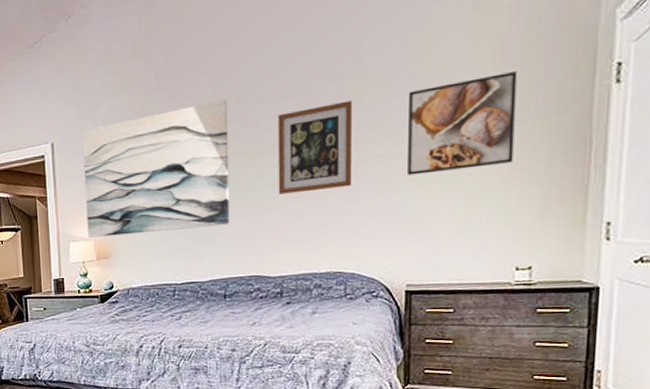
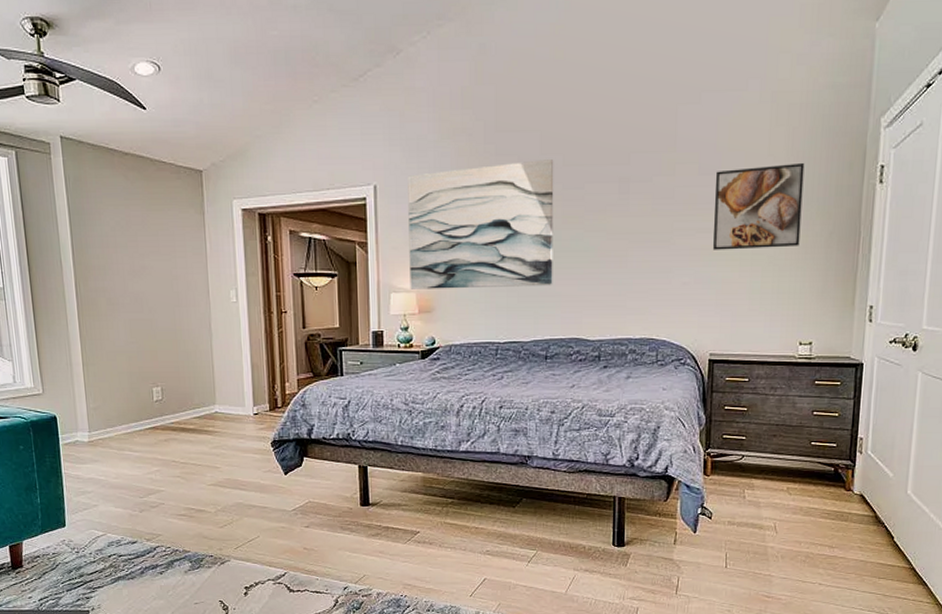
wall art: present [278,100,353,195] -> none [599,173,668,259]

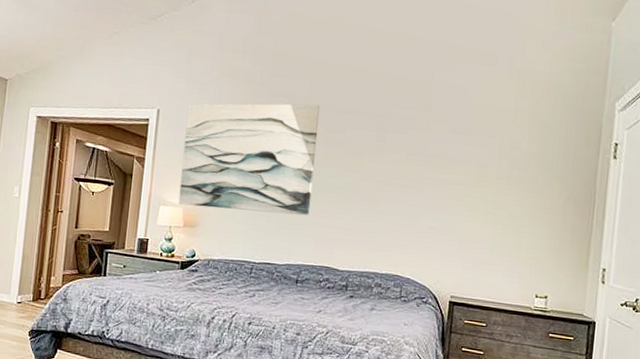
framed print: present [713,163,805,250] -> none [459,131,546,206]

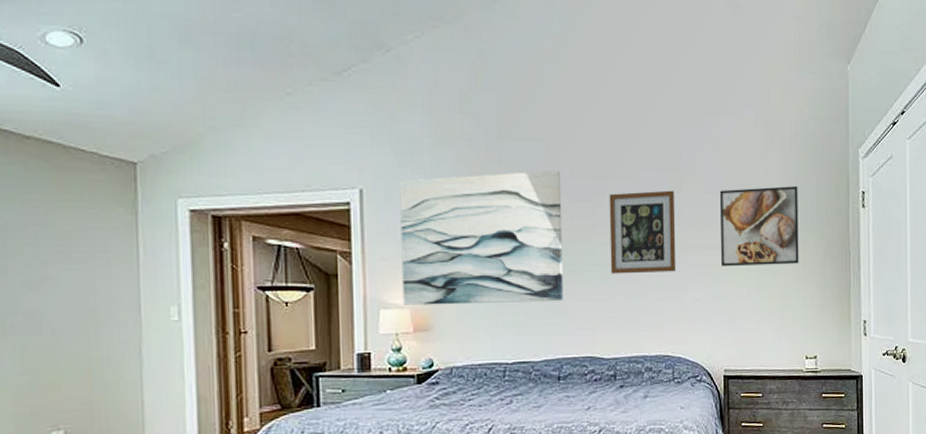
wall art: none [353,127,422,202] -> present [609,190,677,274]
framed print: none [459,131,546,206] -> present [719,186,799,267]

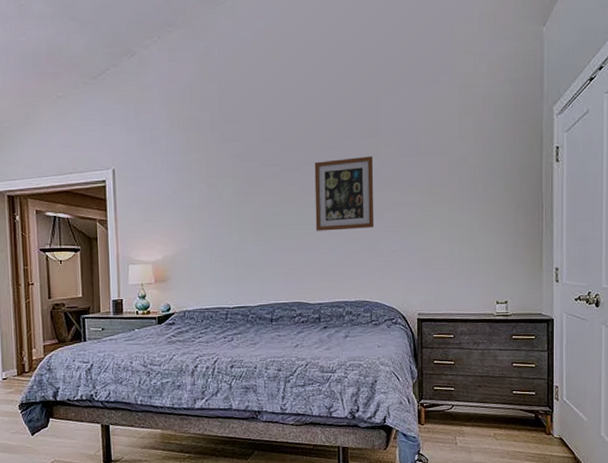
wall art: present [399,170,564,305] -> none [143,145,276,261]
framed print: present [719,186,799,267] -> none [414,146,491,222]

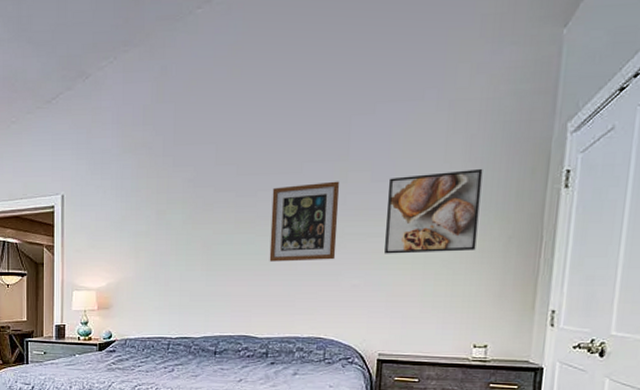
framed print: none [414,146,491,222] -> present [385,169,483,254]

